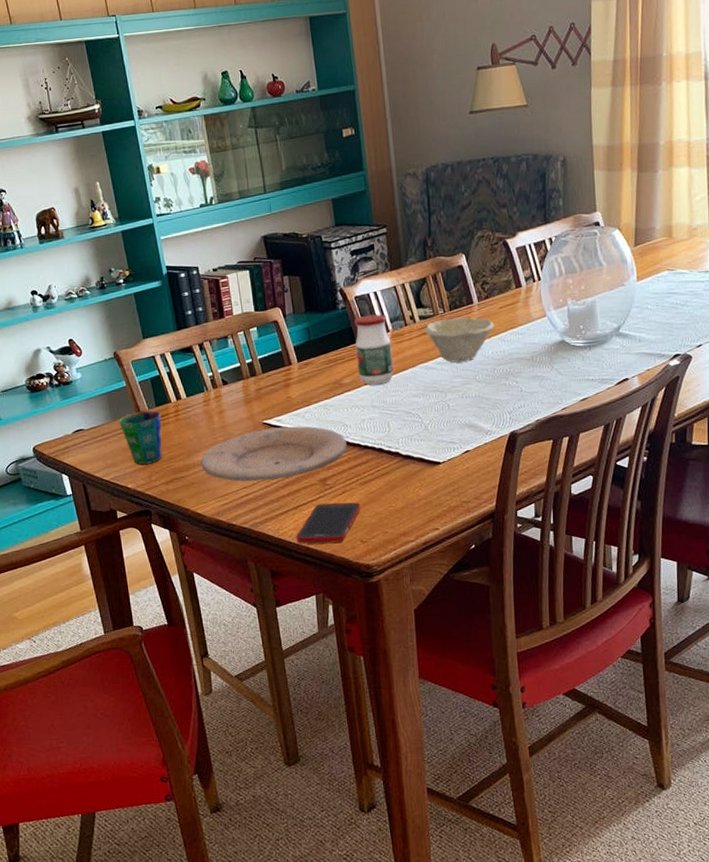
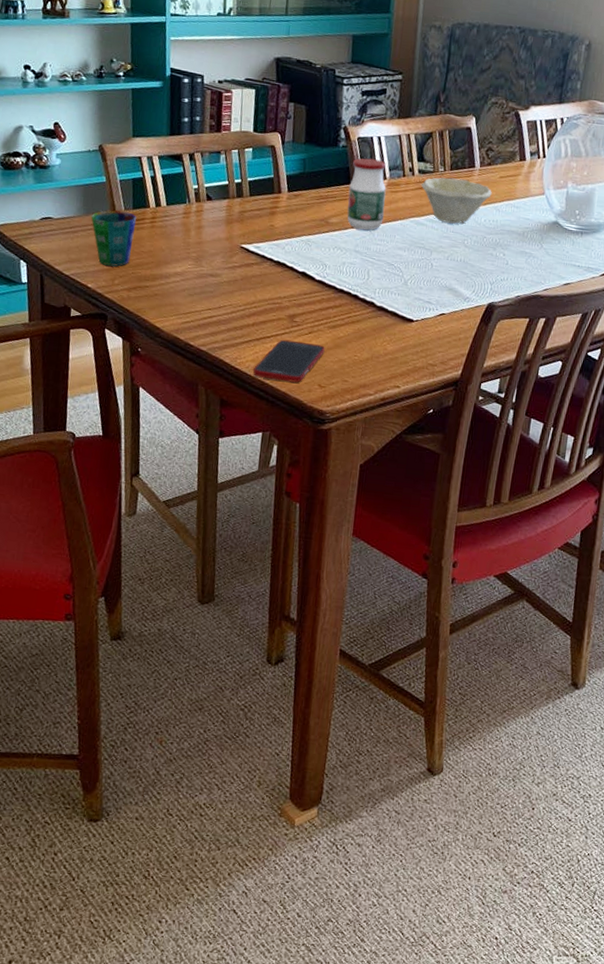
plate: present [200,426,347,482] -> none [168,253,323,308]

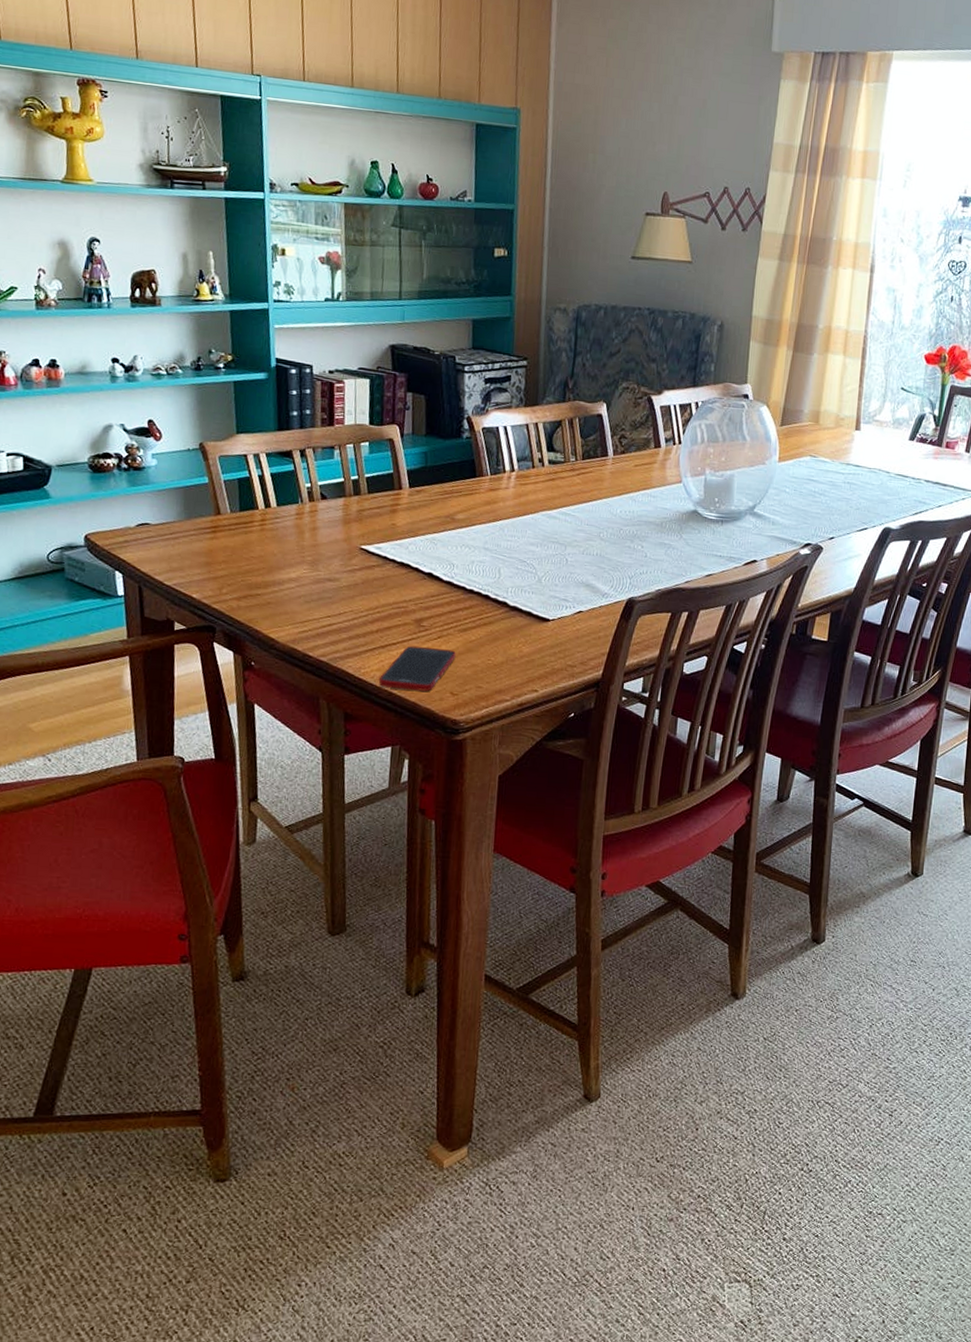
cup: present [90,210,137,267] -> none [193,513,245,574]
jar: present [347,158,386,231] -> none [474,449,515,526]
bowl: present [420,177,492,224] -> none [551,468,627,516]

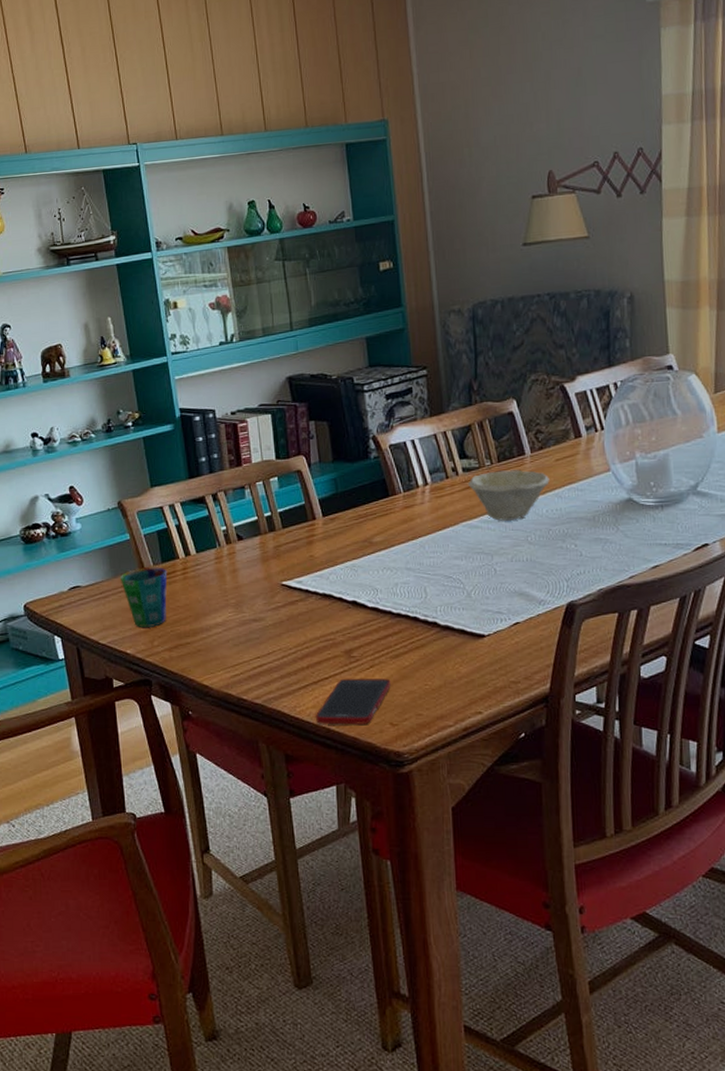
cup: none [193,513,245,574] -> present [119,567,168,627]
bowl: none [551,468,627,516] -> present [467,469,550,521]

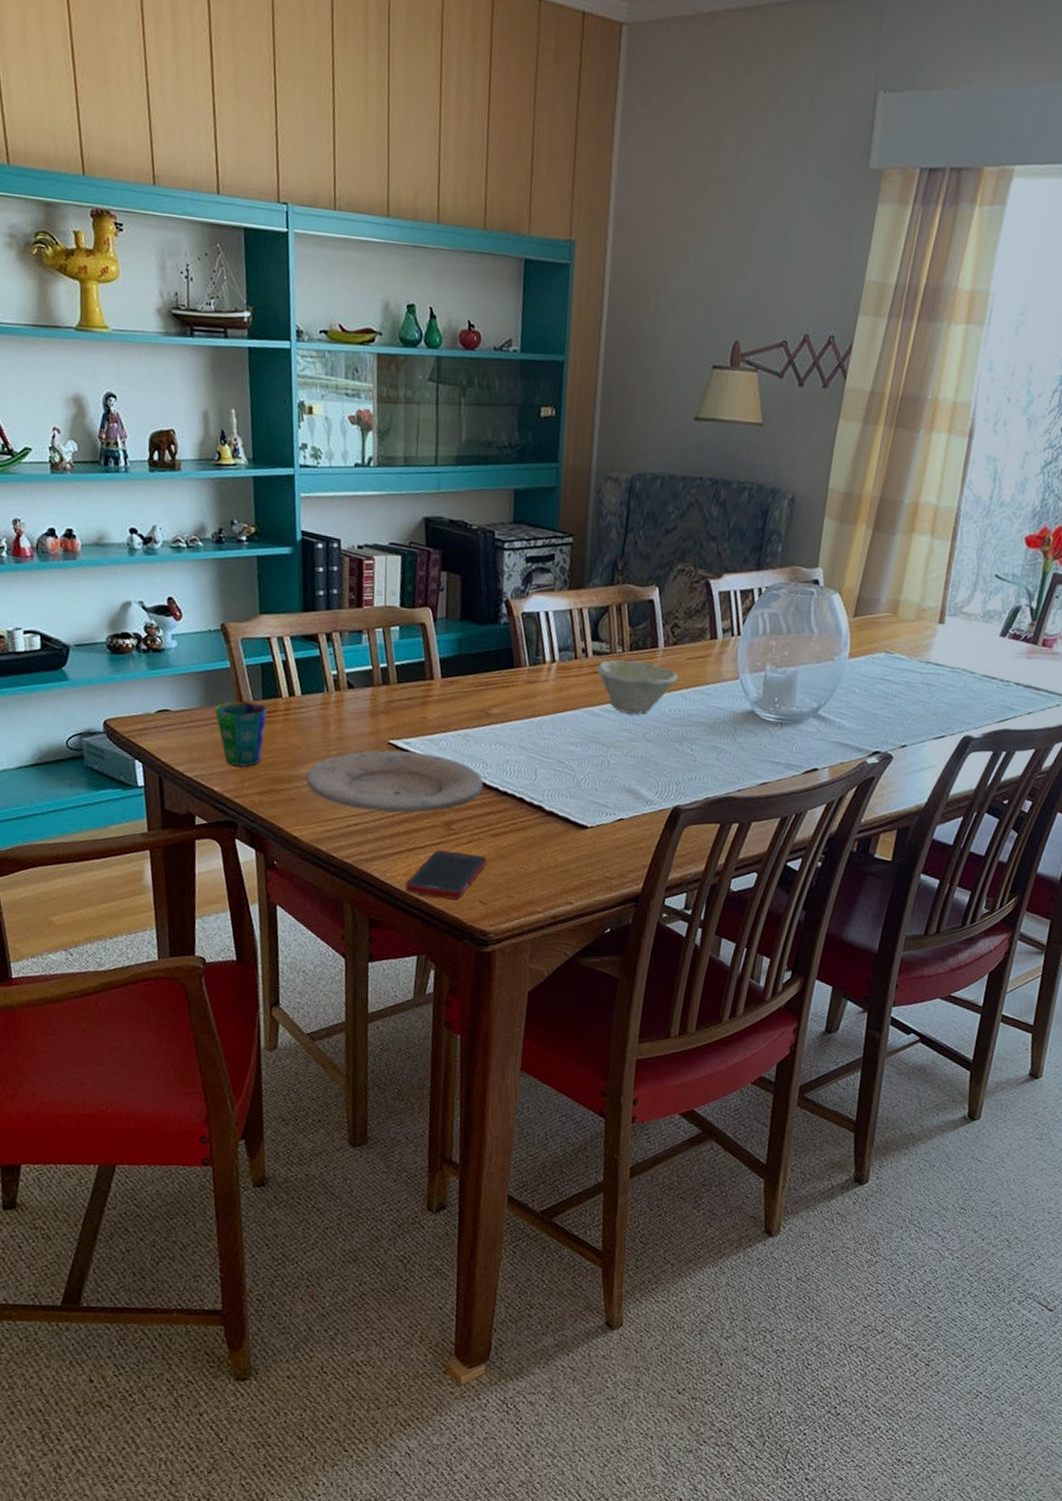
plate: none [209,589,376,651] -> present [306,750,483,813]

